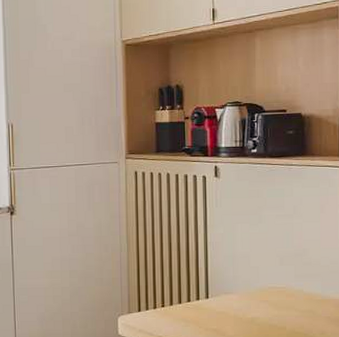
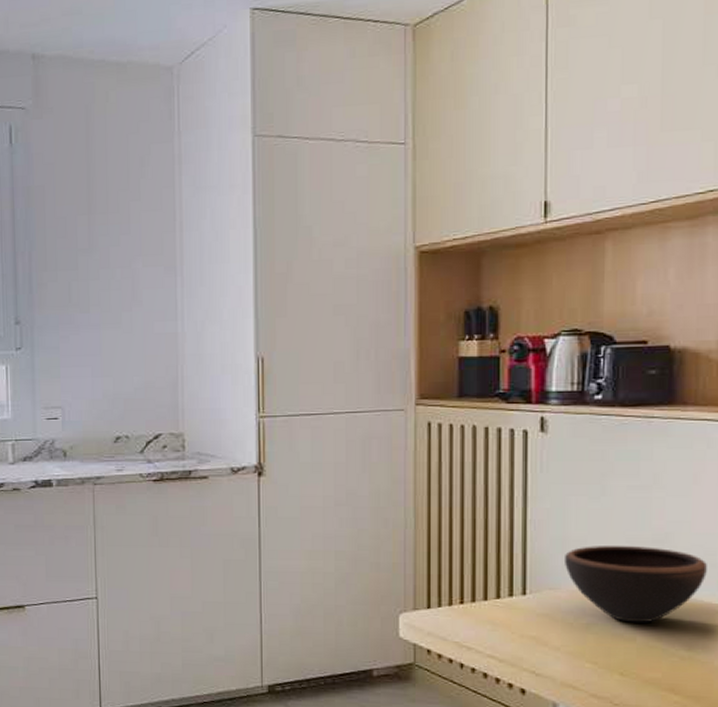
bowl: none [235,259,332,316] -> present [565,545,707,623]

